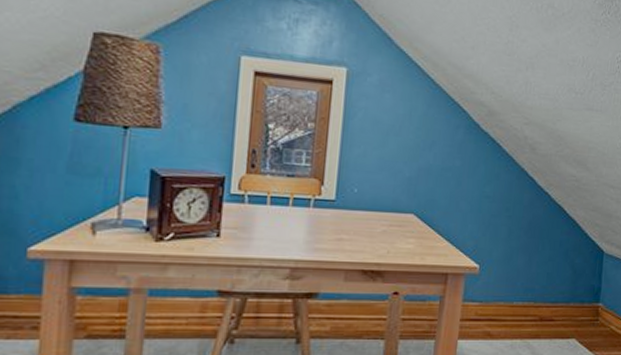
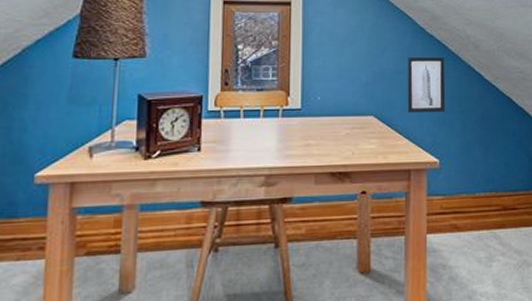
wall art: none [451,154,498,216] -> present [407,58,446,112]

